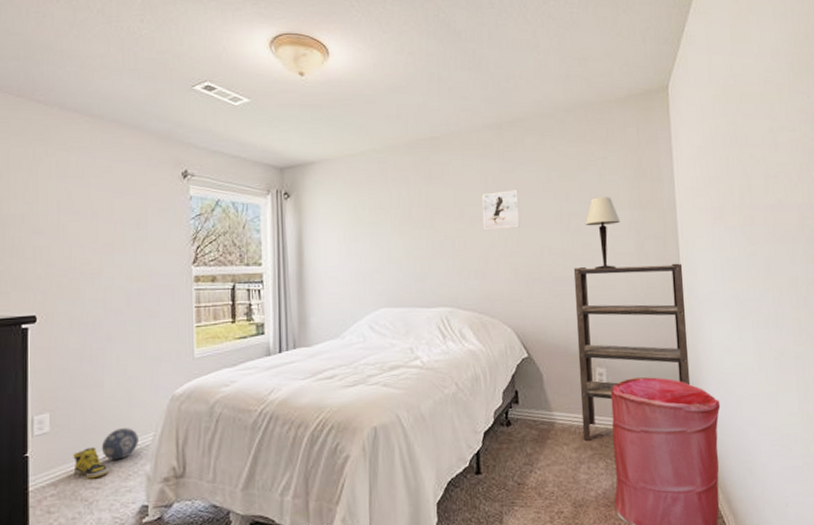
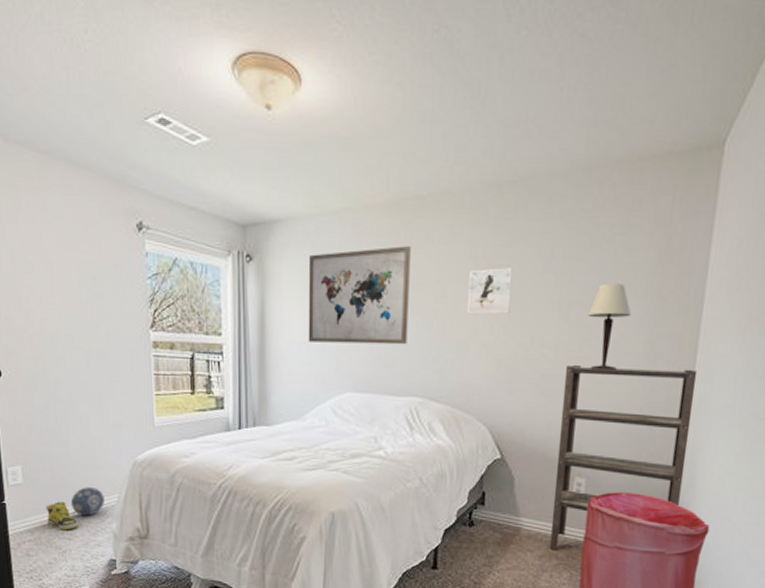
wall art: none [341,177,434,265] -> present [308,246,411,345]

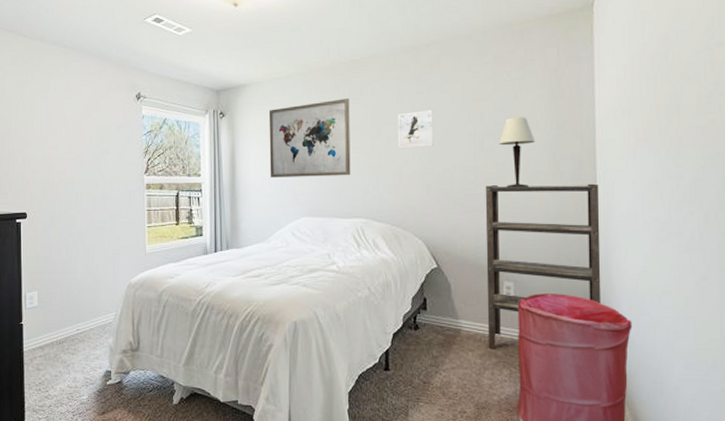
sneaker: present [46,501,79,530] -> none [55,321,81,346]
decorative ball: present [71,487,105,516] -> none [76,307,103,333]

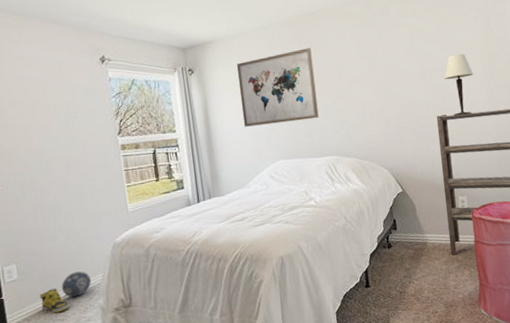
sneaker: none [55,321,81,346] -> present [39,288,70,313]
decorative ball: none [76,307,103,333] -> present [62,271,91,297]
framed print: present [397,110,433,149] -> none [355,53,389,90]

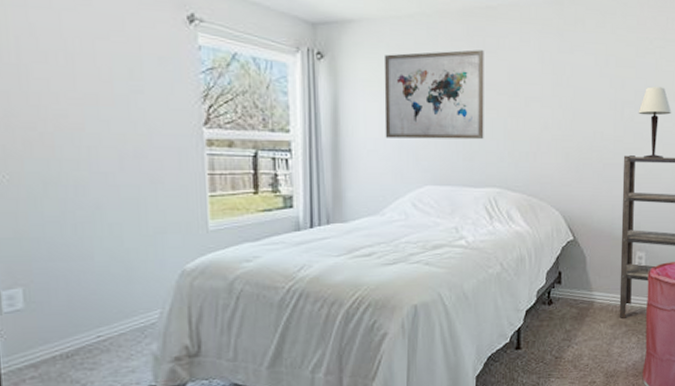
sneaker: present [39,288,70,313] -> none [57,325,105,360]
decorative ball: present [62,271,91,297] -> none [95,305,142,339]

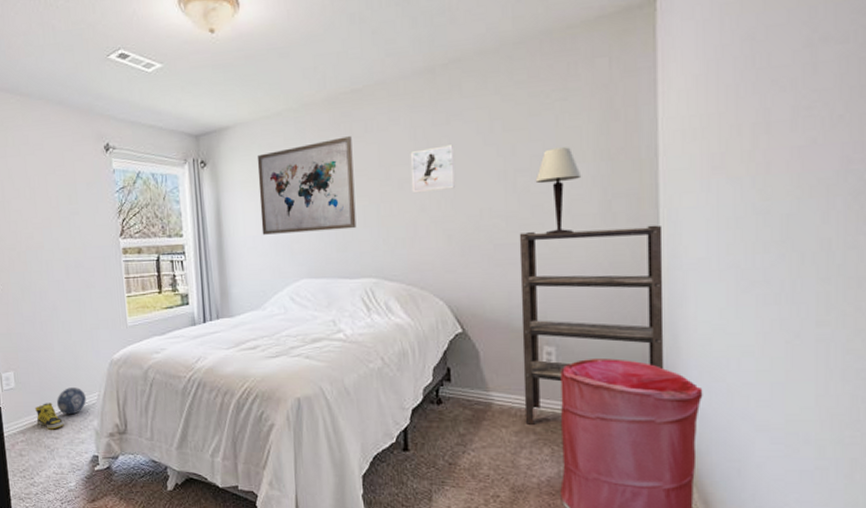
sneaker: none [57,325,105,360] -> present [35,403,64,430]
decorative ball: none [95,305,142,339] -> present [57,387,86,415]
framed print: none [537,72,575,112] -> present [410,145,455,194]

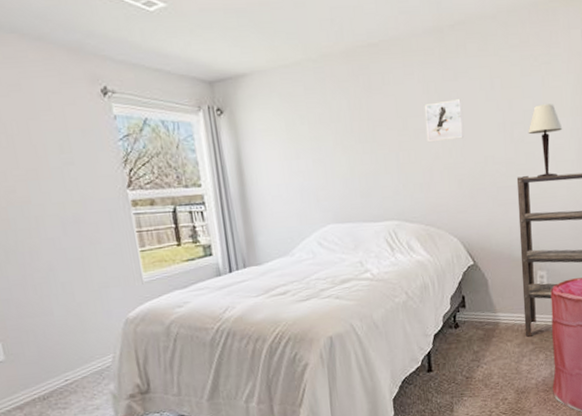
sneaker: present [35,403,64,430] -> none [34,371,73,401]
decorative ball: present [57,387,86,415] -> none [61,351,99,382]
wall art: present [257,136,357,235] -> none [277,88,378,183]

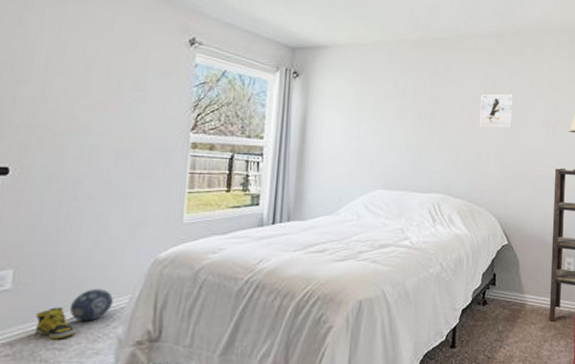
sneaker: none [34,371,73,401] -> present [34,307,75,340]
decorative ball: none [61,351,99,382] -> present [70,289,113,321]

